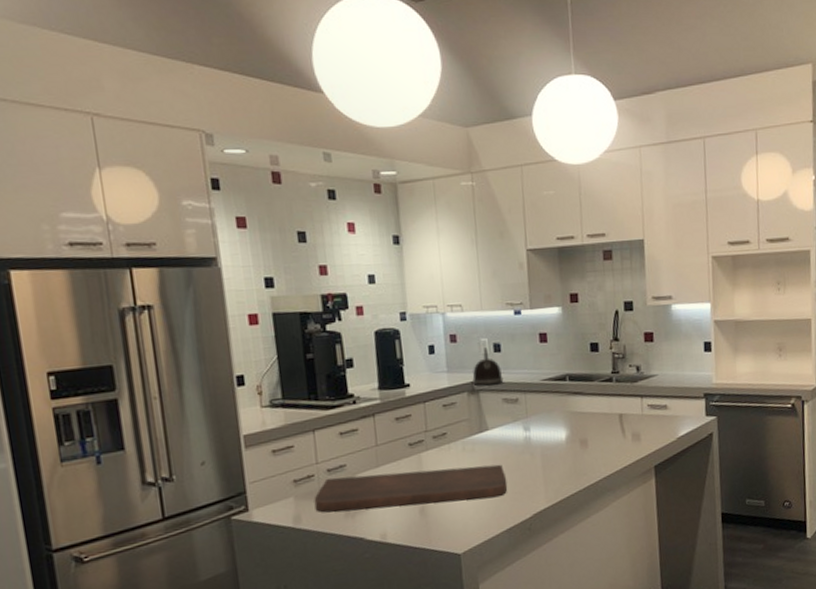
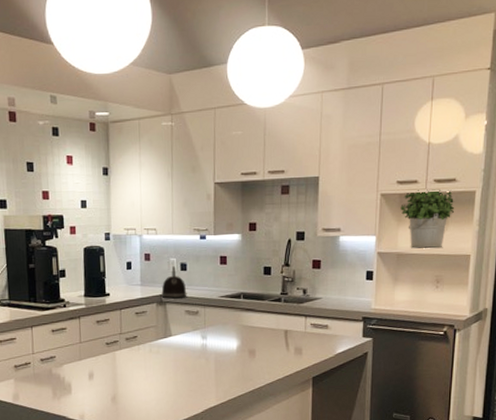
cutting board: present [314,464,508,513] -> none [29,365,185,394]
potted plant: none [734,249,790,315] -> present [400,189,454,248]

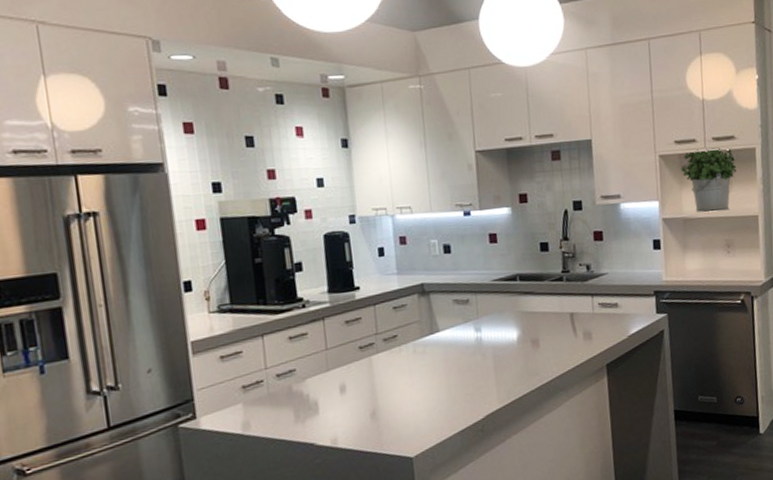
kettle: present [161,266,187,299] -> none [422,249,454,288]

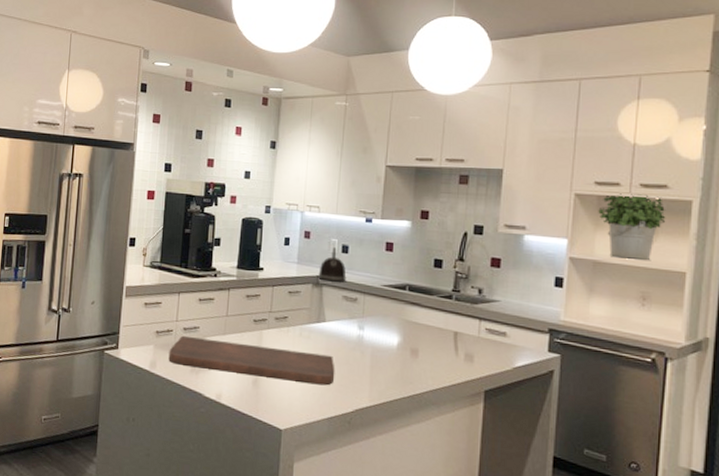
cutting board: none [263,365,460,418] -> present [168,335,335,385]
kettle: none [422,249,454,288] -> present [318,247,347,282]

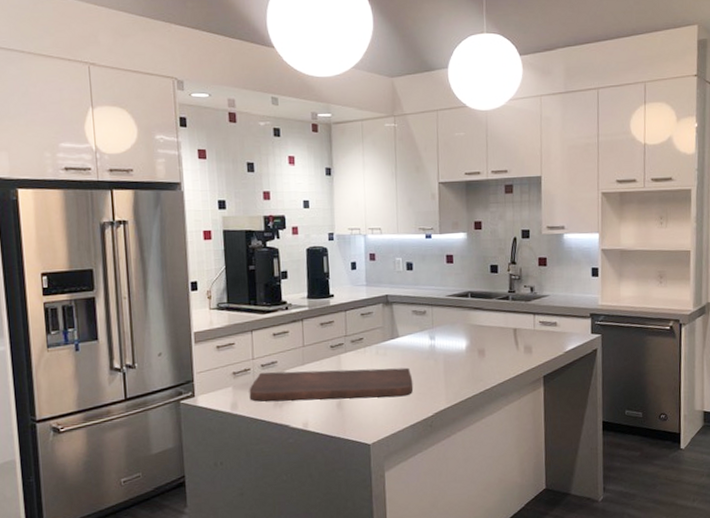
kettle: present [318,247,347,282] -> none [387,266,414,299]
potted plant: present [598,193,665,260] -> none [621,187,672,245]

